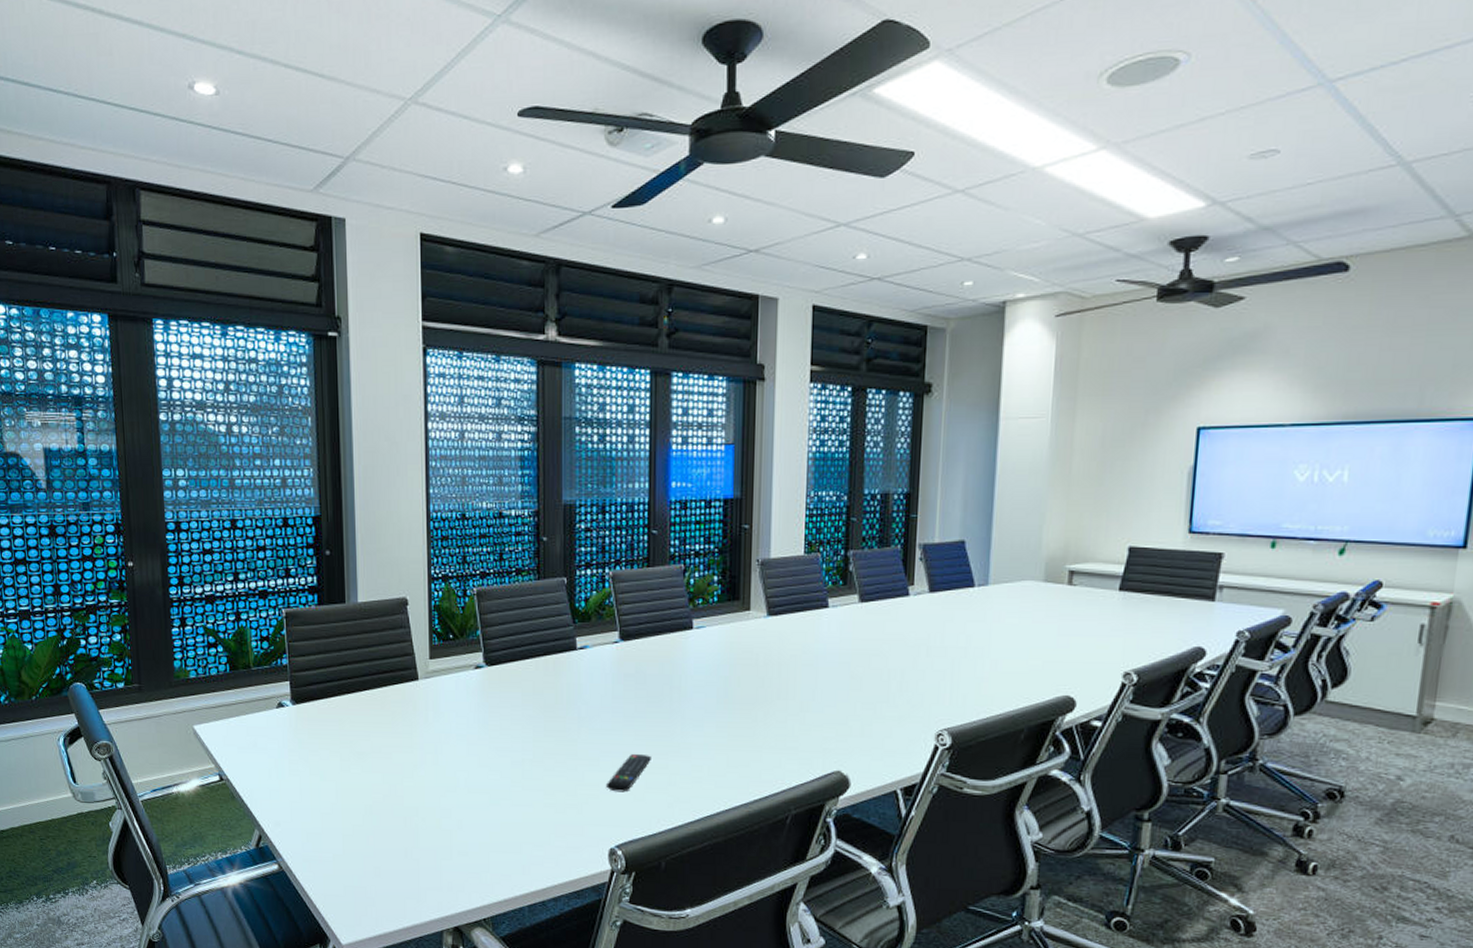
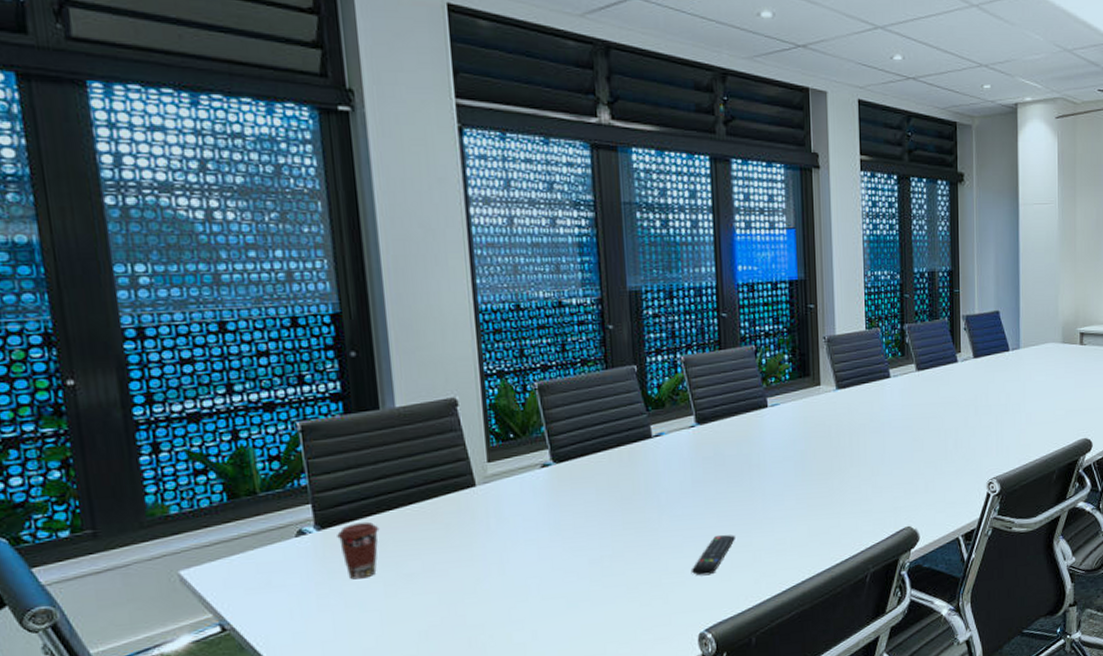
coffee cup: none [307,701,340,751] -> present [337,522,380,580]

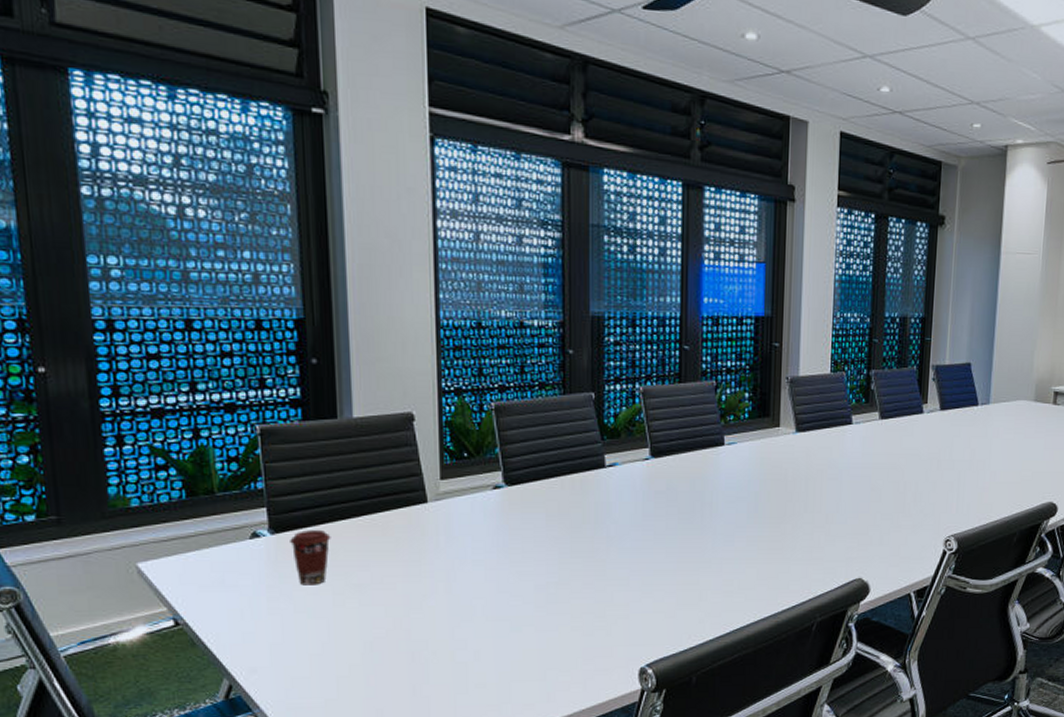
remote control: present [690,534,735,576] -> none [635,570,682,611]

